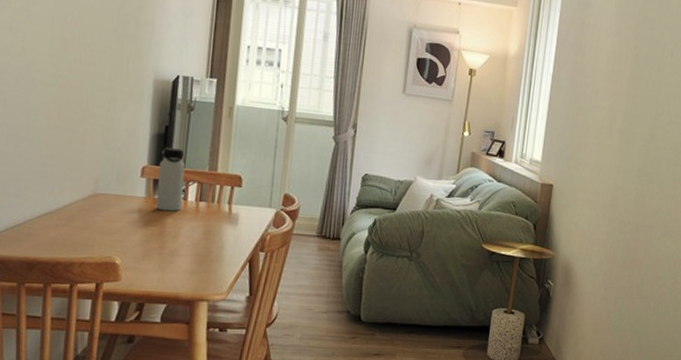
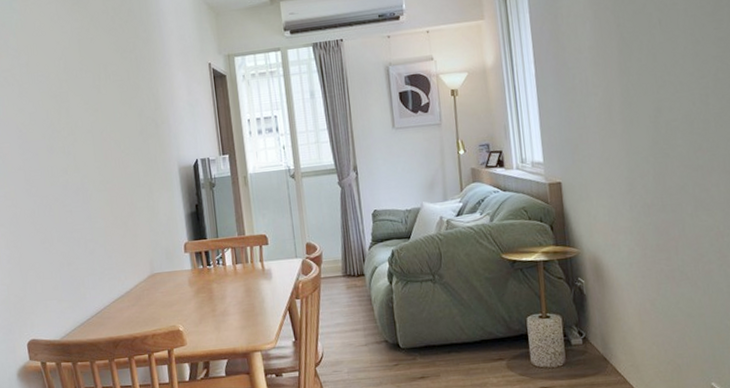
water bottle: present [156,147,185,212] -> none [197,222,223,278]

